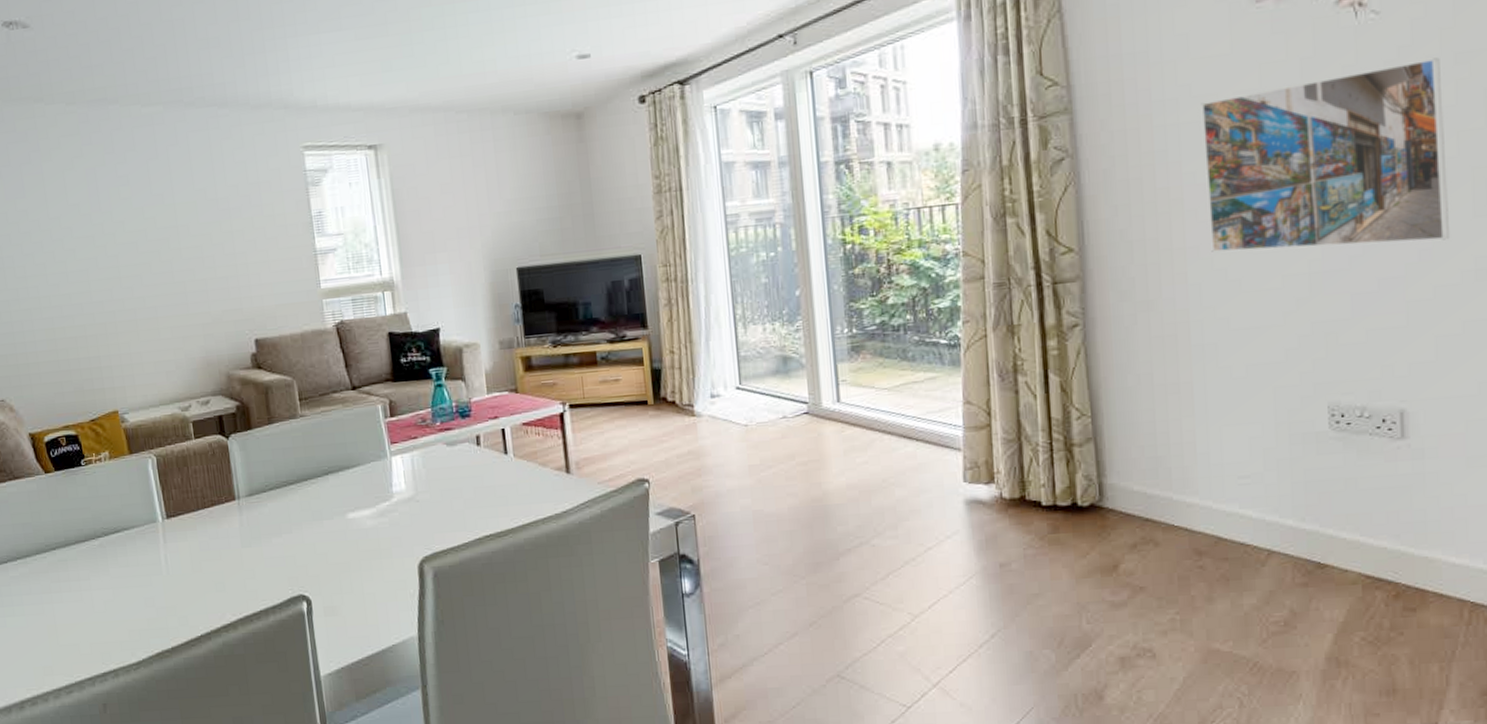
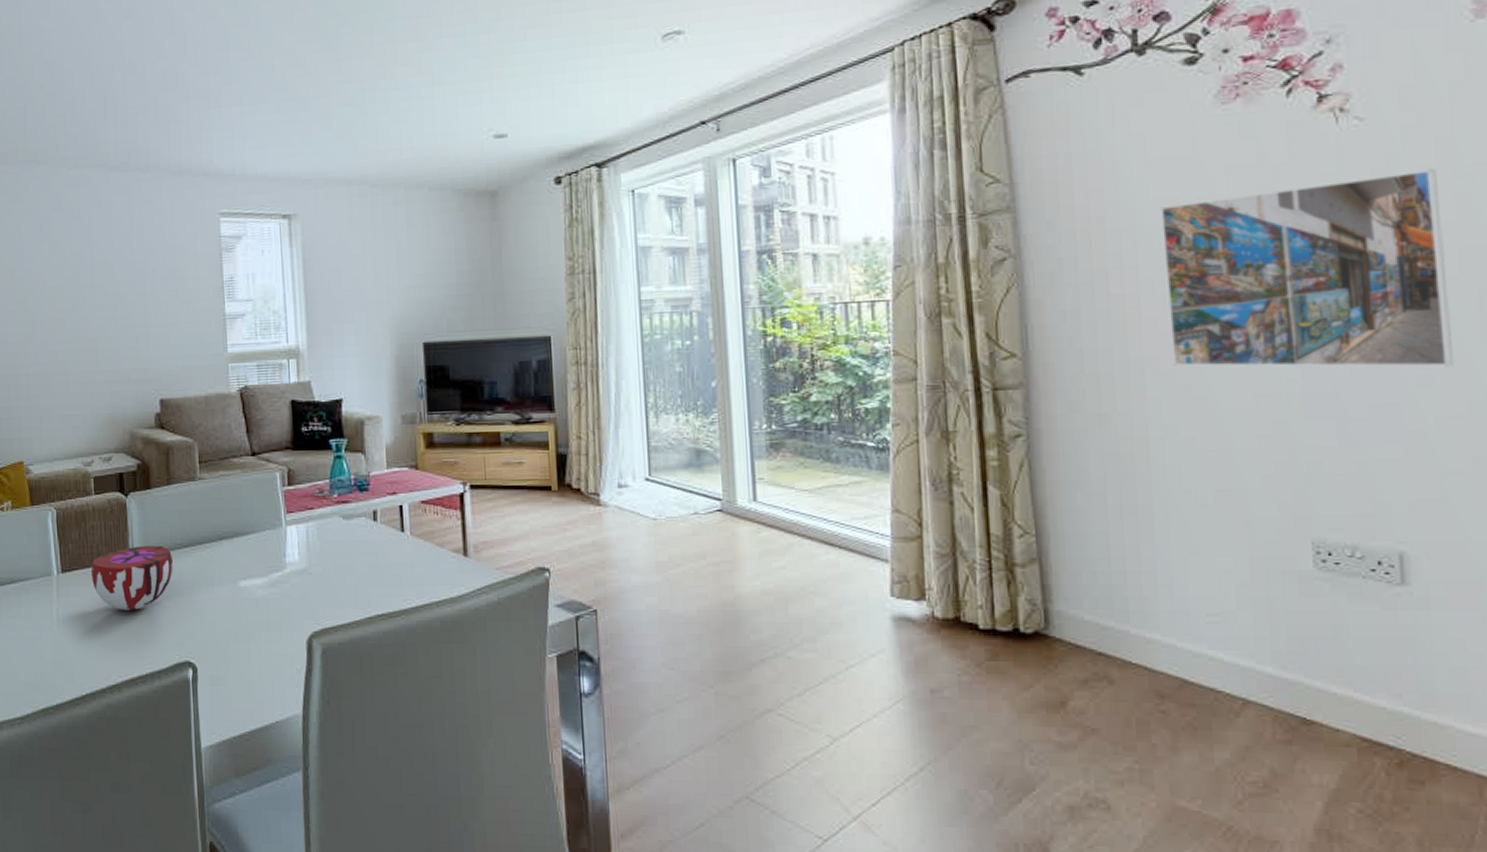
decorative bowl: none [196,484,281,551] -> present [90,545,174,610]

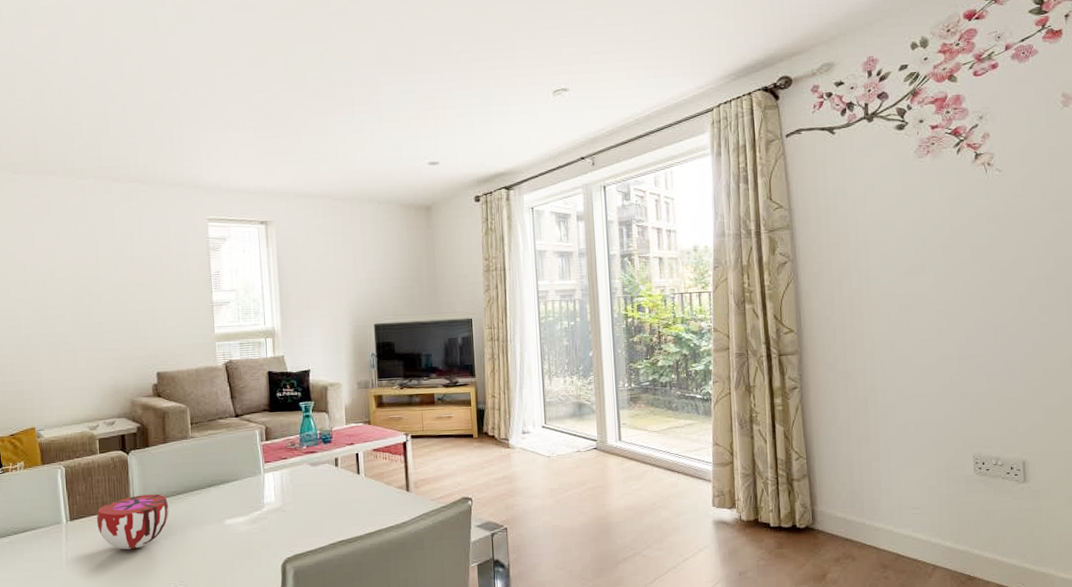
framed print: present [1160,169,1453,367] -> none [882,205,1052,338]

